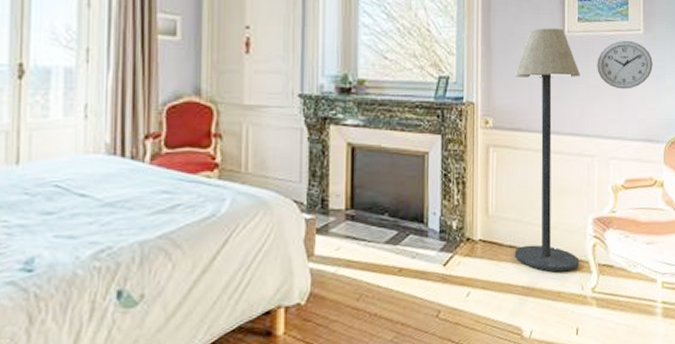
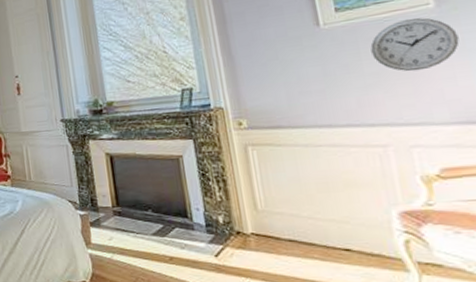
floor lamp: present [514,28,581,272] -> none [264,23,389,269]

